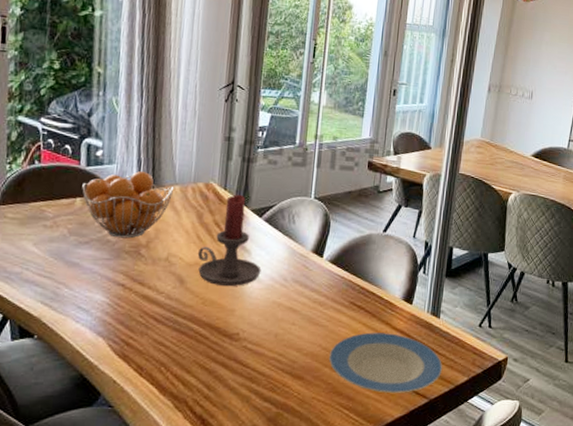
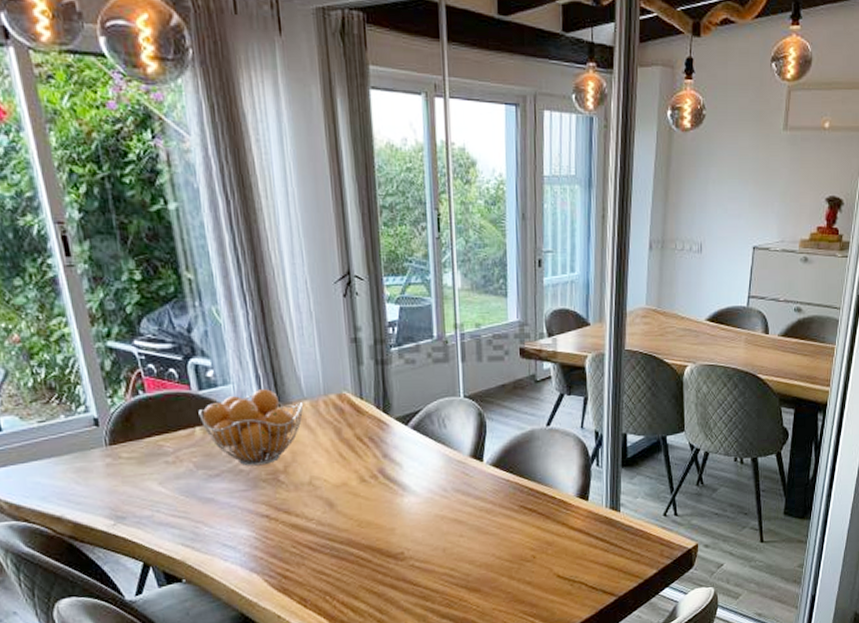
candle holder: present [197,194,261,287] -> none [343,402,417,505]
plate: present [328,332,443,393] -> none [504,533,629,596]

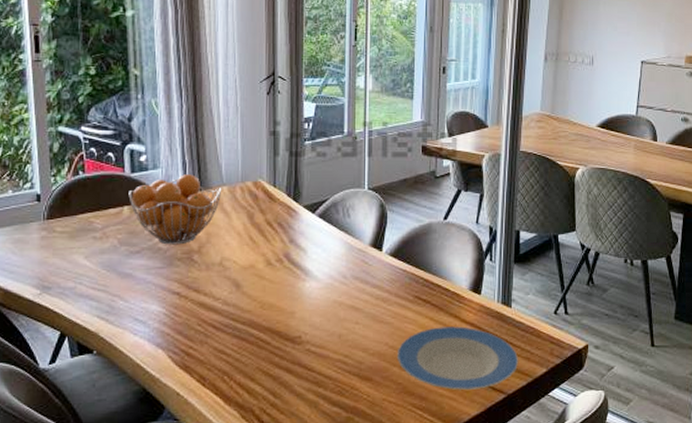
plate: none [504,533,629,596] -> present [396,326,519,390]

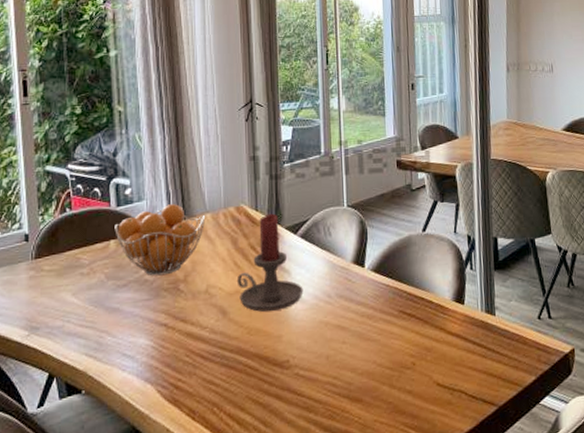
candle holder: none [251,191,319,288] -> present [236,213,303,312]
plate: present [396,326,519,390] -> none [385,338,508,406]

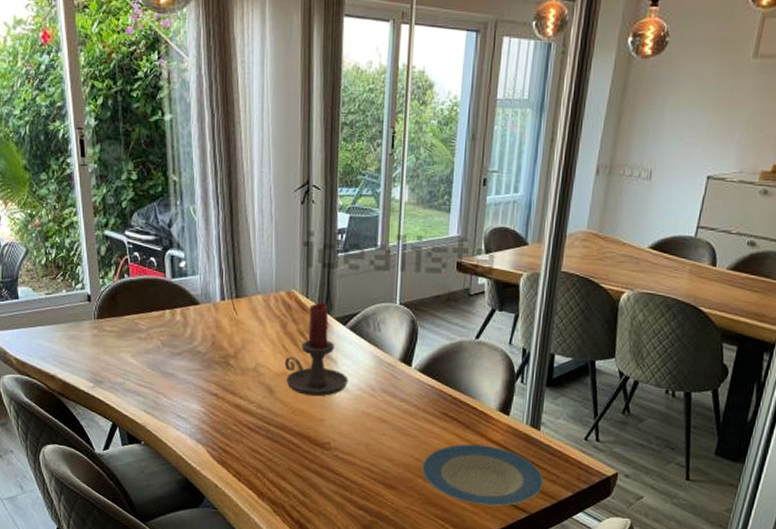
fruit basket: present [114,204,206,276] -> none [170,281,257,349]
plate: none [385,338,508,406] -> present [421,444,544,507]

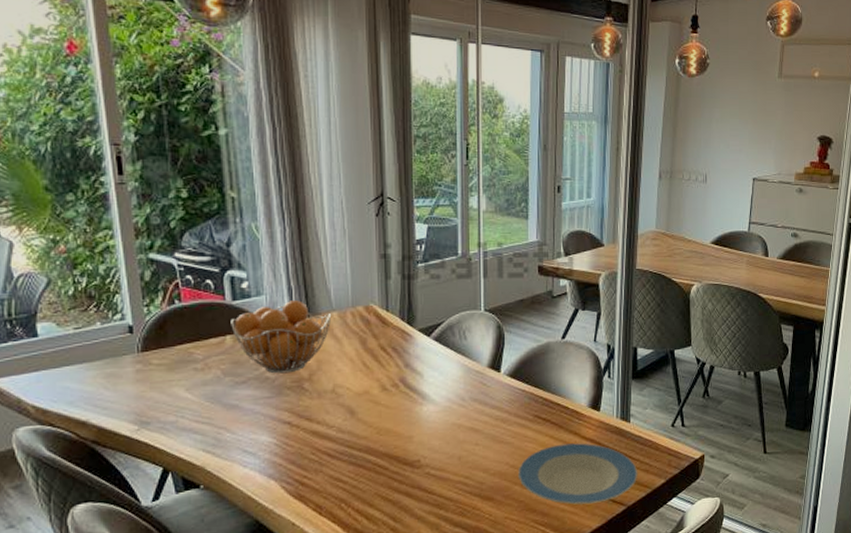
fruit basket: none [170,281,257,349] -> present [230,300,332,374]
candle holder: present [284,302,349,397] -> none [365,314,436,413]

